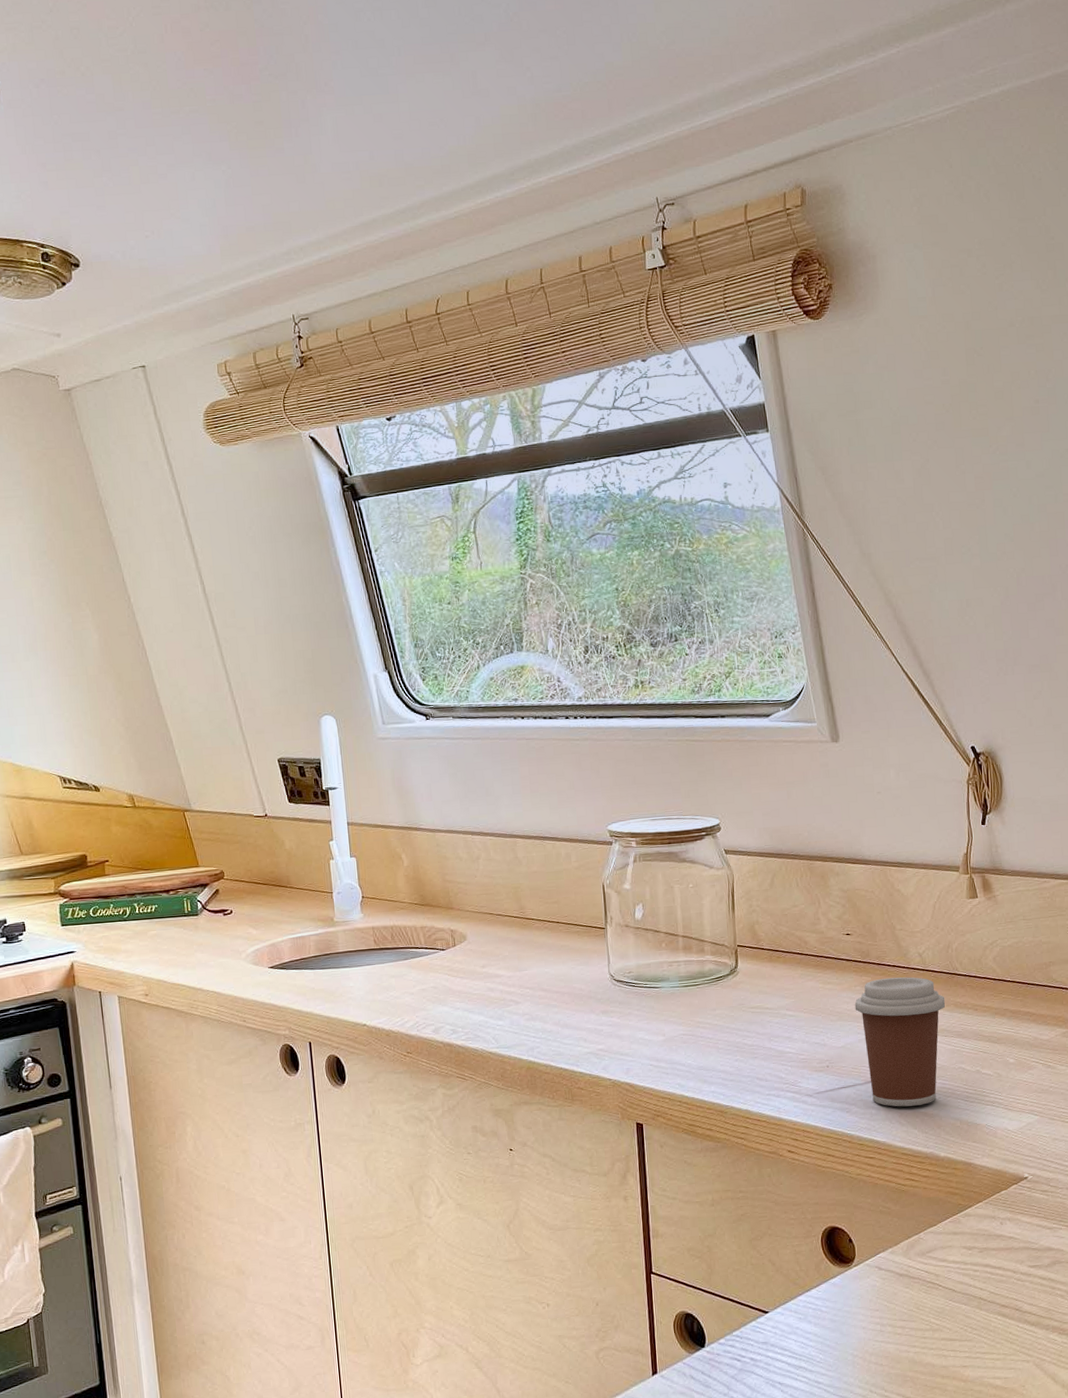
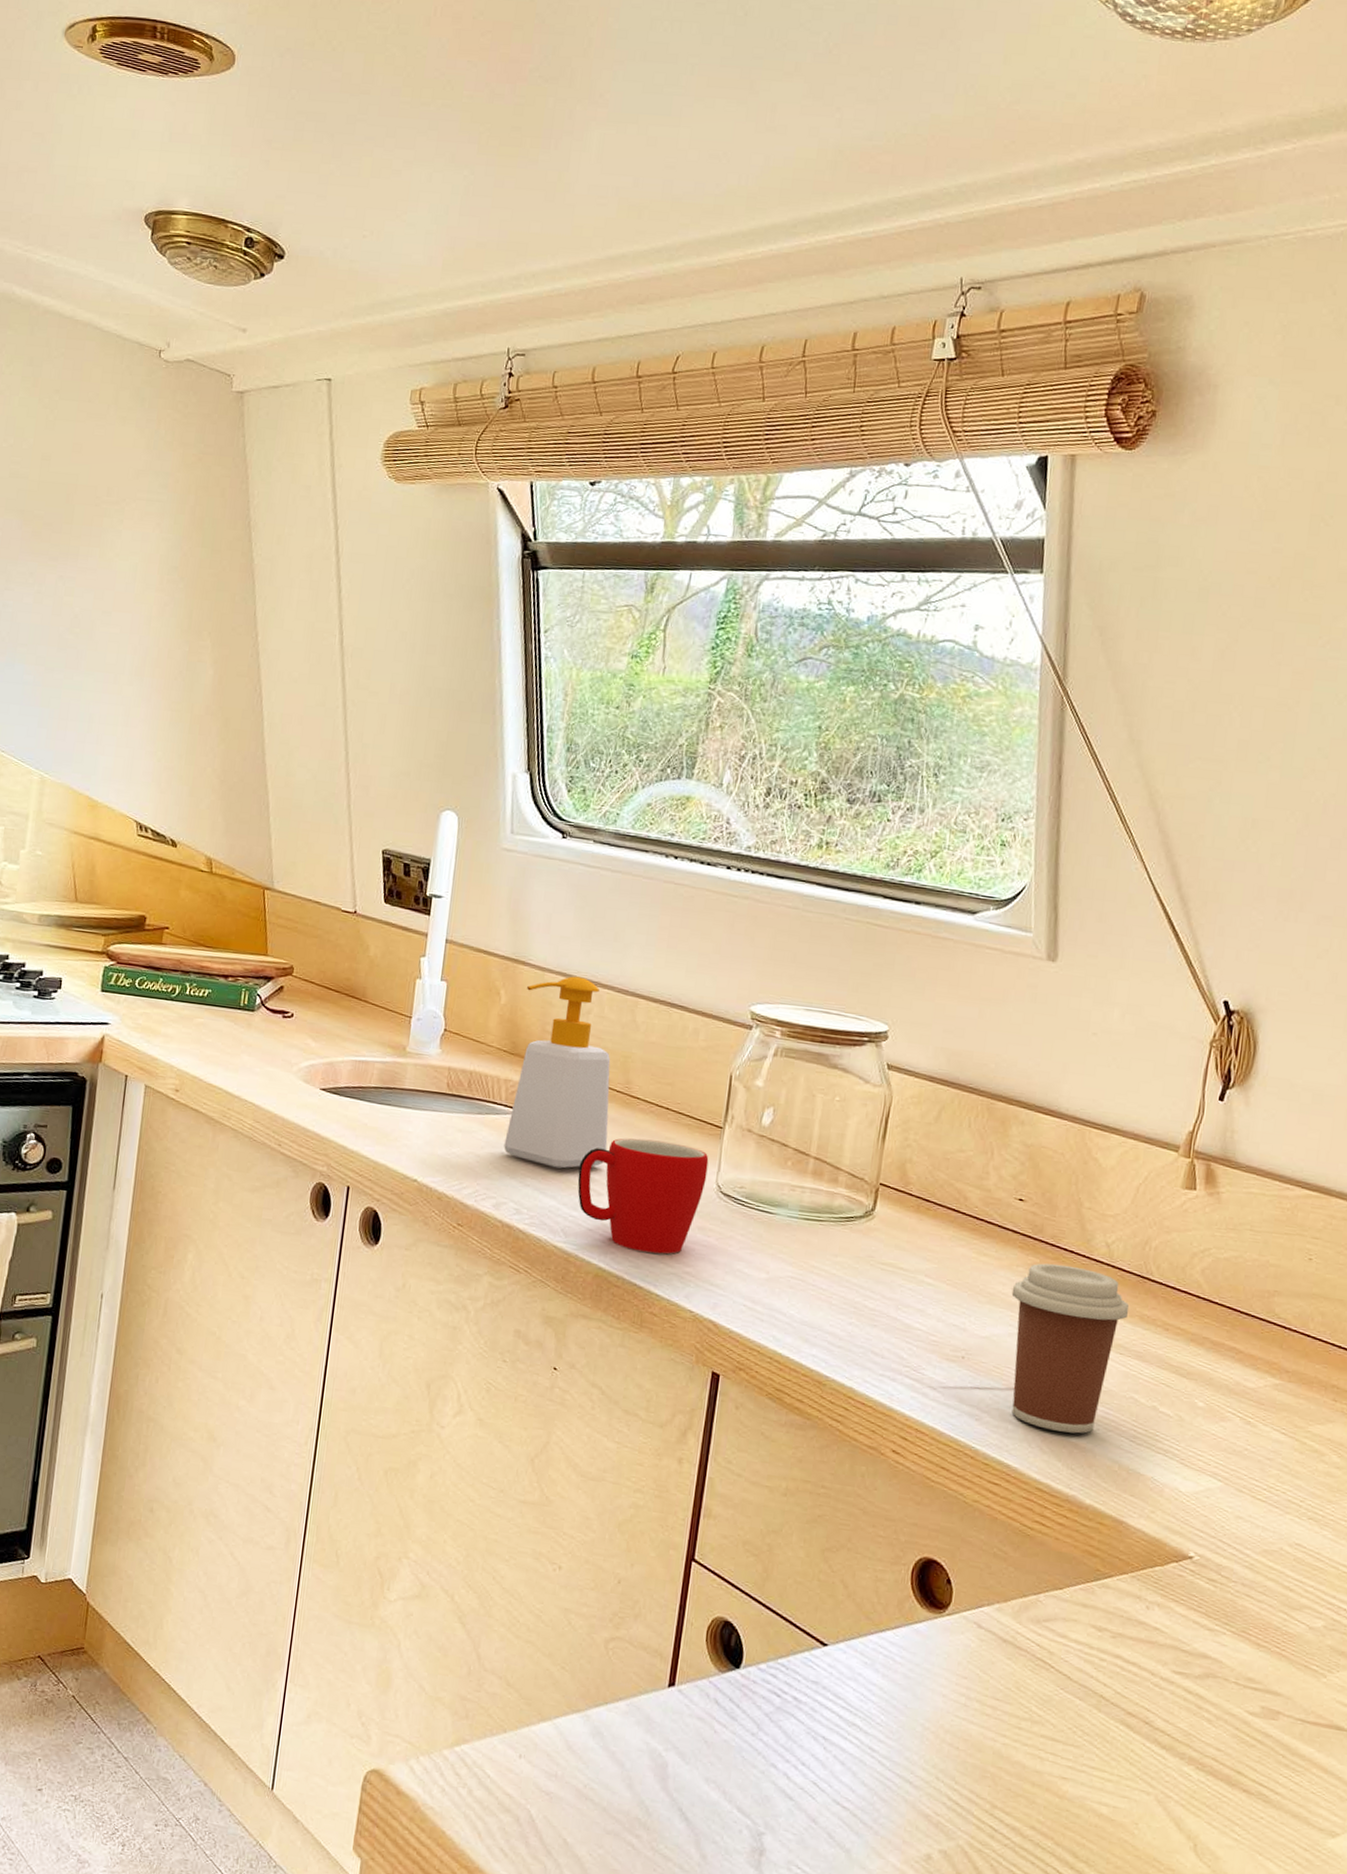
soap bottle: none [423,830,516,990] -> present [504,976,611,1169]
mug: none [496,948,601,1042] -> present [577,1138,709,1255]

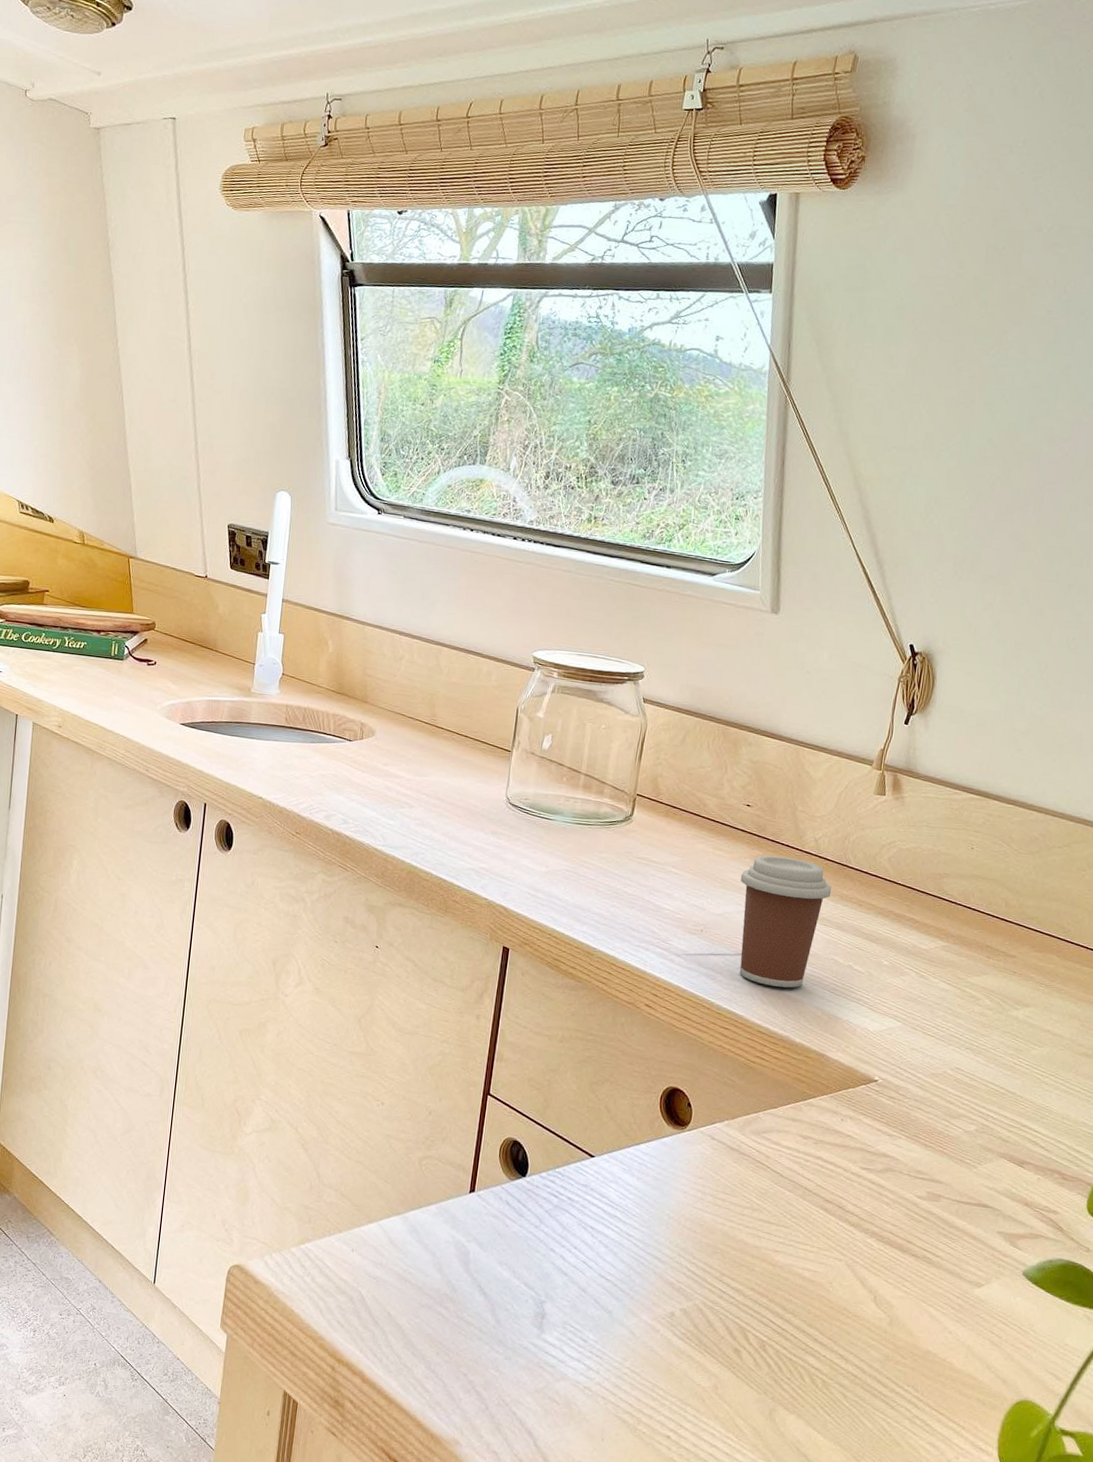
soap bottle: present [504,976,611,1169] -> none [333,628,420,786]
mug: present [577,1138,709,1255] -> none [393,760,500,854]

